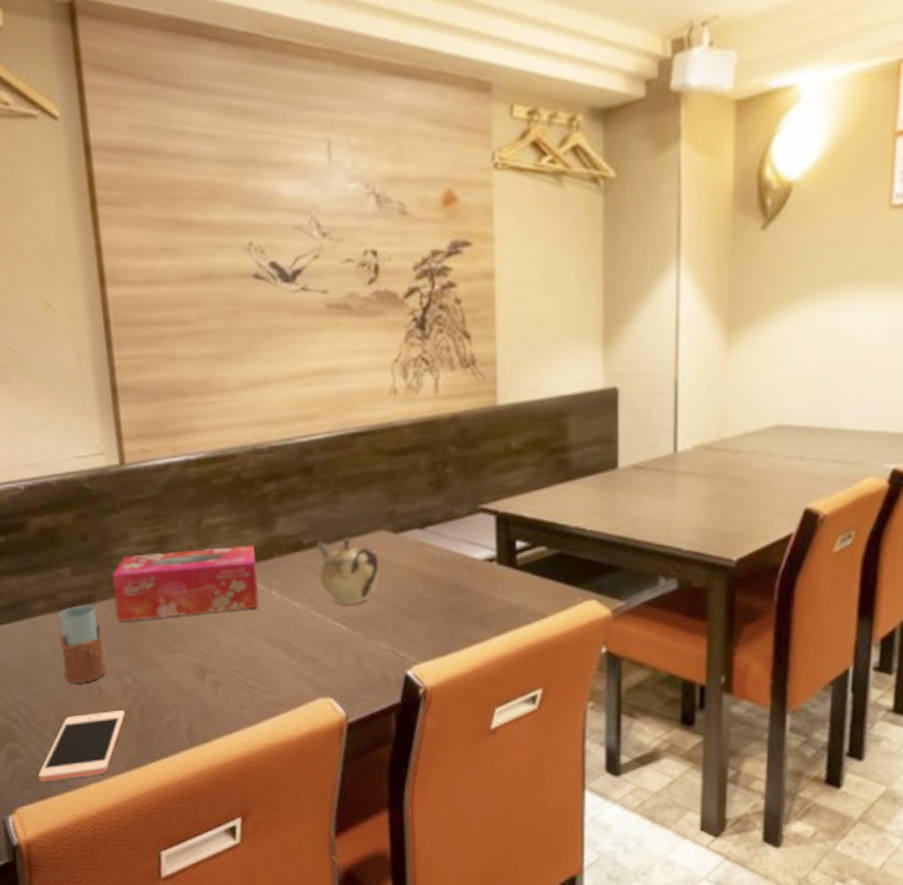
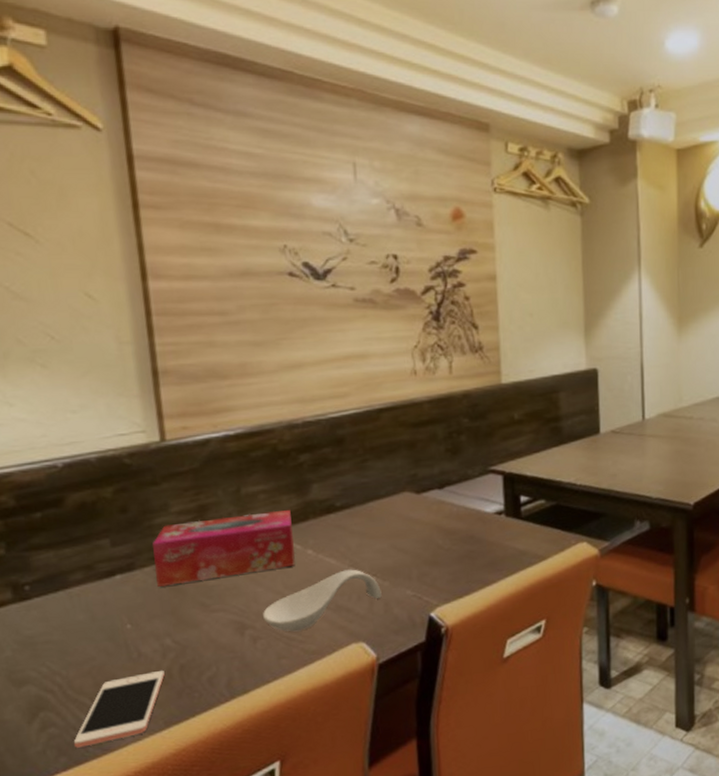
drinking glass: present [59,605,107,684] -> none [97,573,146,649]
spoon rest: none [223,615,353,680] -> present [262,569,382,632]
teapot: present [314,537,381,604] -> none [345,499,406,558]

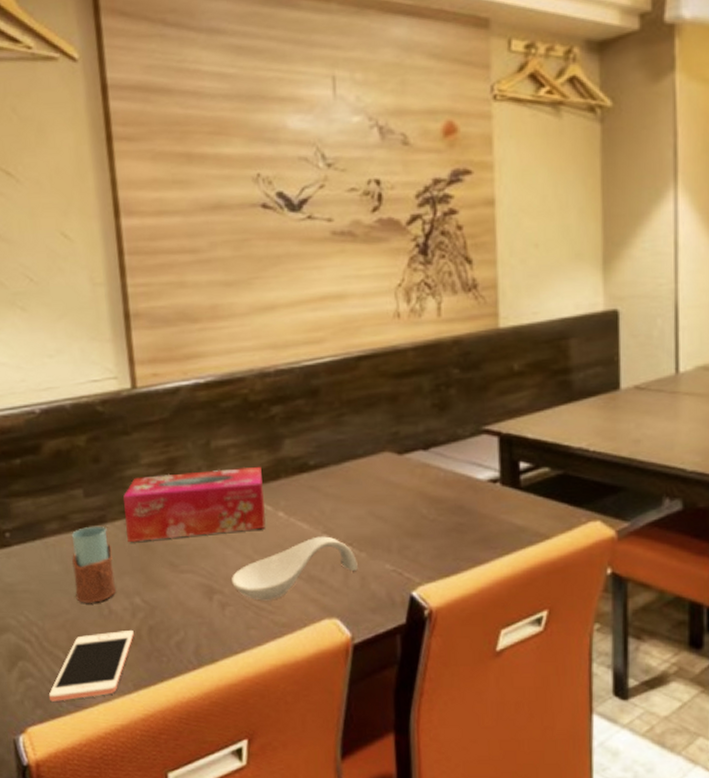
drinking glass: none [97,573,146,649] -> present [71,526,117,604]

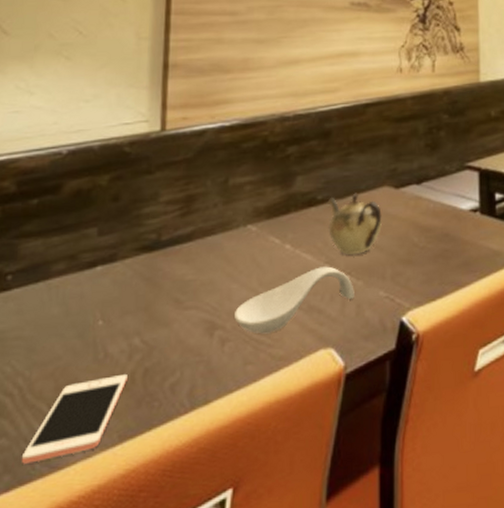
drinking glass: present [71,526,117,604] -> none [72,264,118,348]
tissue box: present [122,466,266,543] -> none [135,201,274,281]
teapot: none [319,458,385,525] -> present [326,192,383,255]

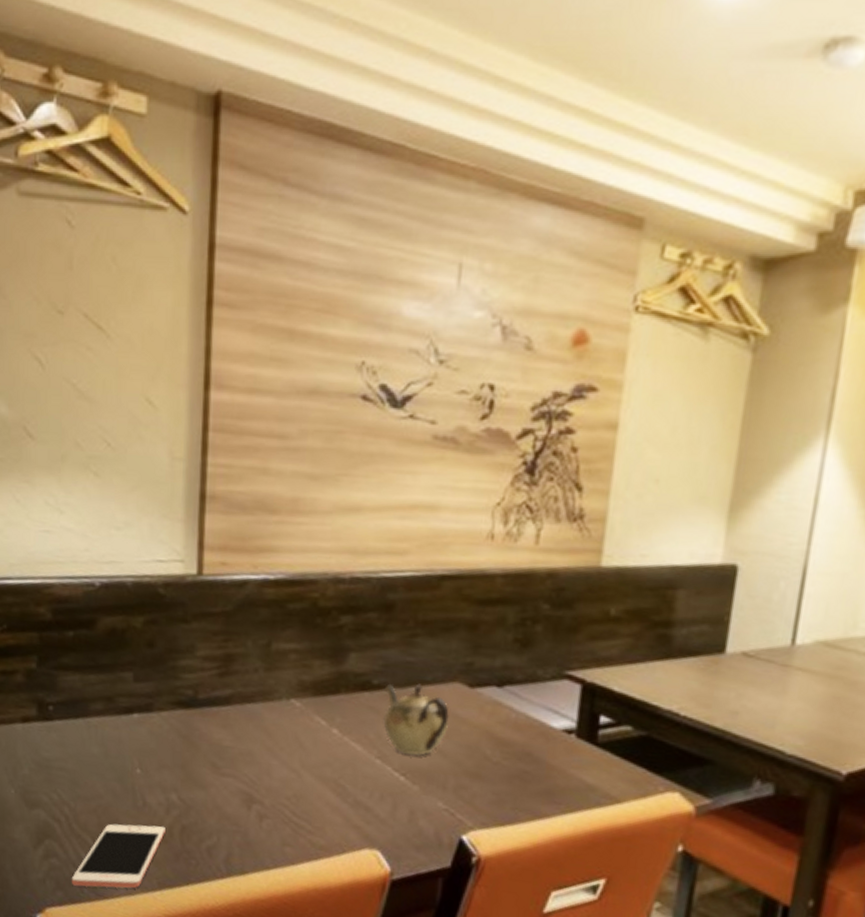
spoon rest: present [233,266,354,334] -> none [272,761,409,820]

